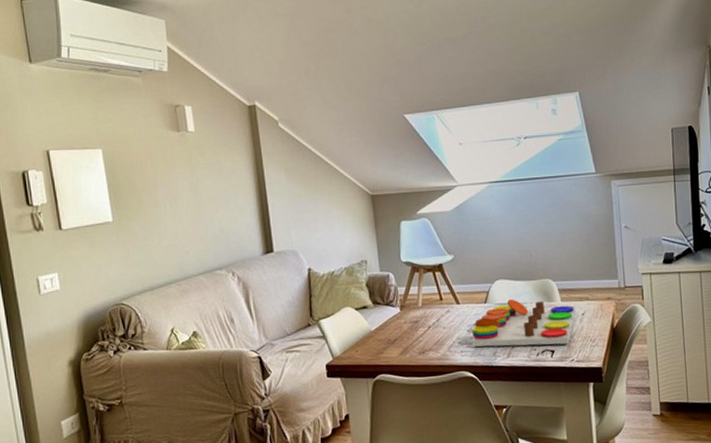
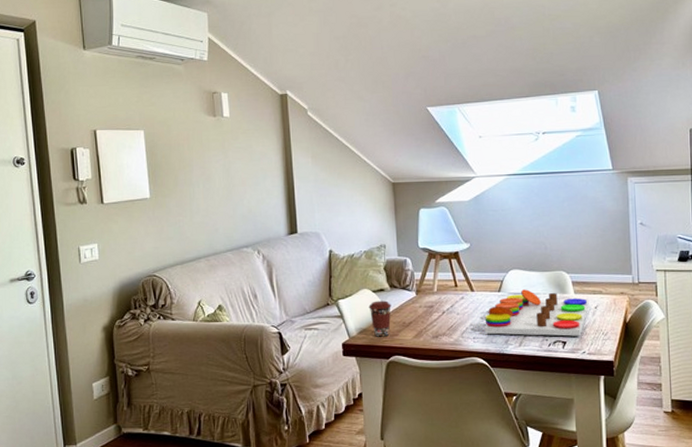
coffee cup: none [352,318,376,356] -> present [368,300,391,337]

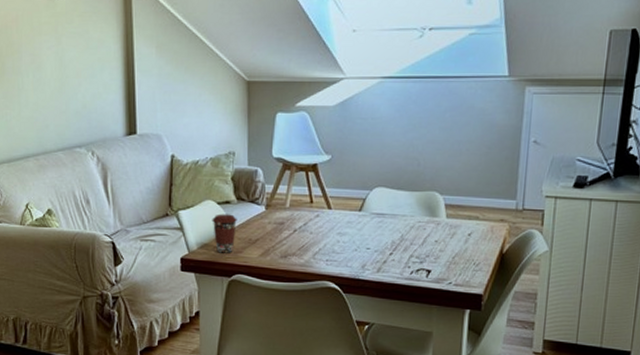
board game: present [485,289,589,337] -> none [340,210,462,265]

